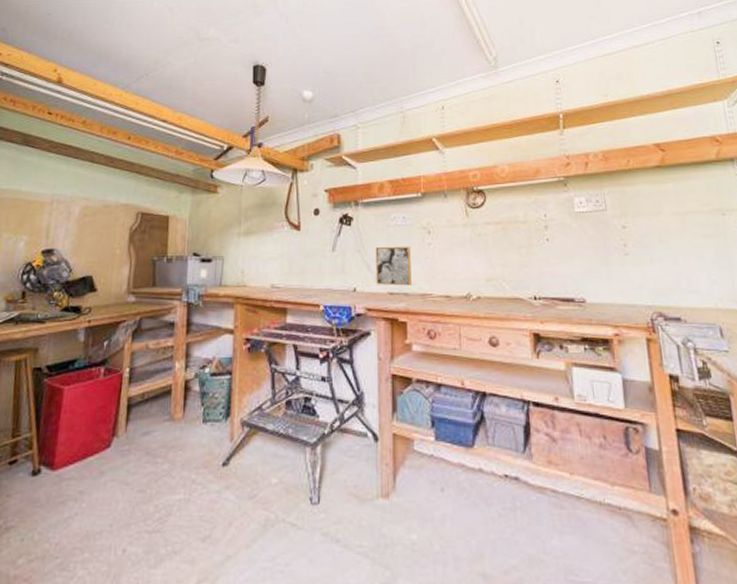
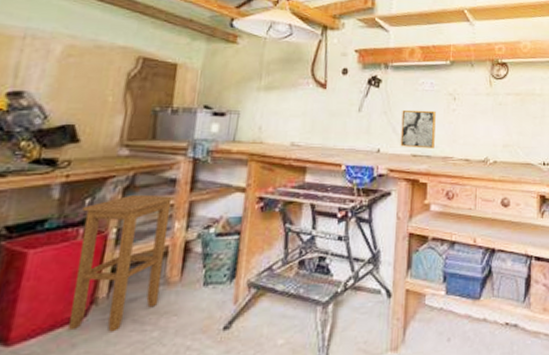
stool: none [98,337,175,463] -> present [69,194,176,332]

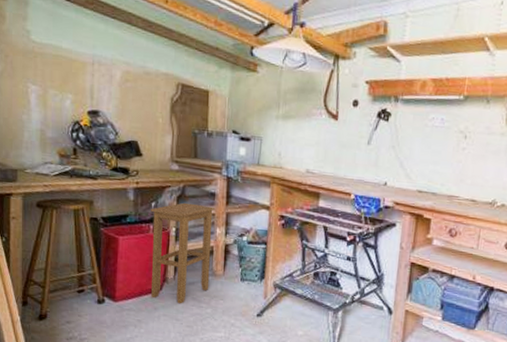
wall art: present [400,109,436,149] -> none [406,145,445,186]

